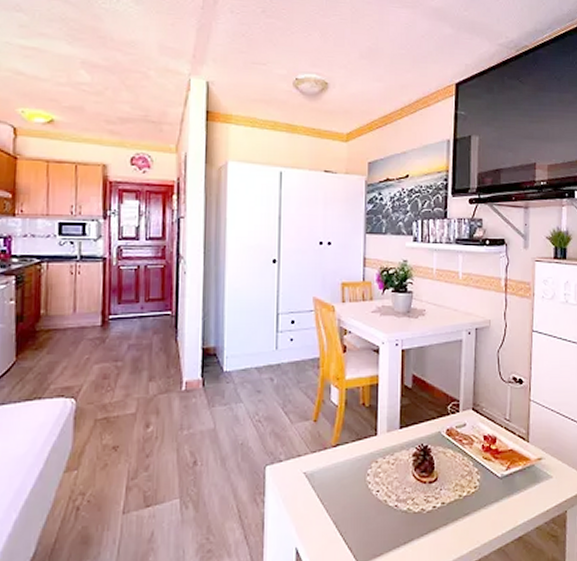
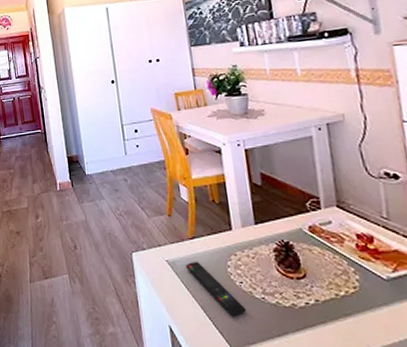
remote control: none [324,472,378,529] -> present [185,262,246,317]

